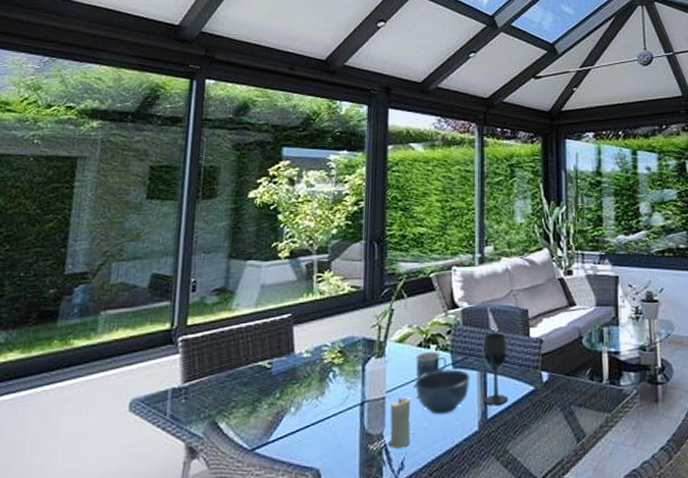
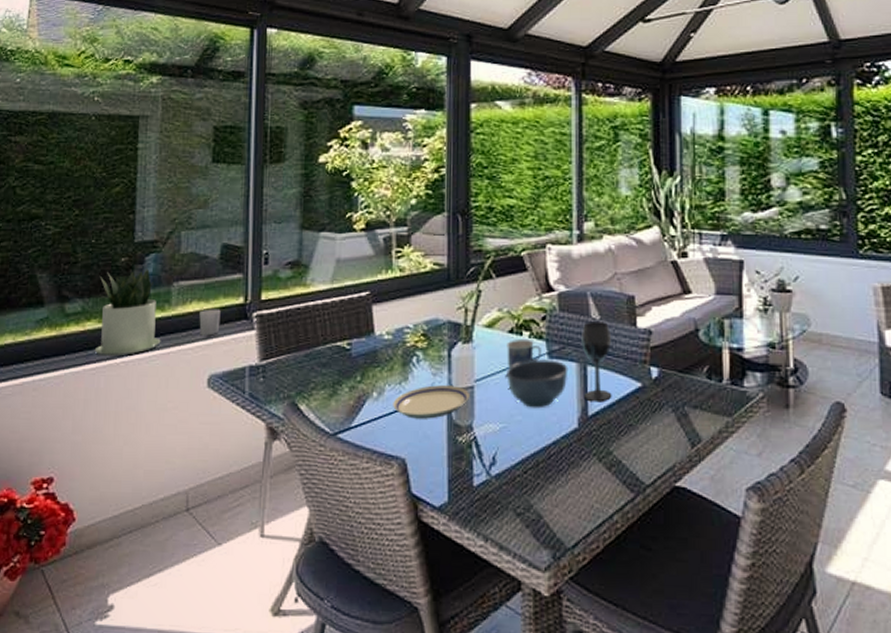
planter: none [14,299,85,386] -> present [94,269,161,357]
candle holder: none [124,335,147,361] -> present [199,309,221,336]
plate: none [309,397,381,431] -> present [393,385,469,419]
candle: present [389,396,411,448] -> none [479,387,503,442]

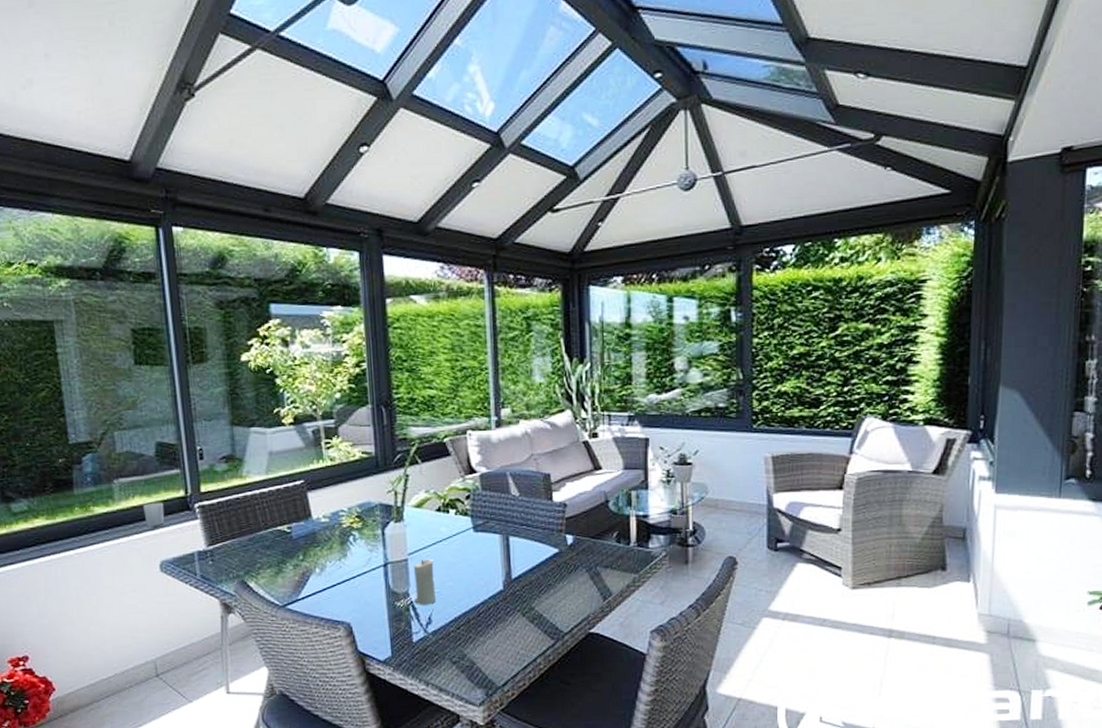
planter: present [94,269,161,357] -> none [40,468,110,550]
plate: present [393,385,469,419] -> none [335,559,404,589]
candle: none [479,387,503,442] -> present [413,558,437,605]
bowl: present [506,359,568,409] -> none [436,533,493,575]
cup: present [507,340,541,369] -> none [435,517,467,543]
wine glass: present [582,322,612,401] -> none [503,498,533,566]

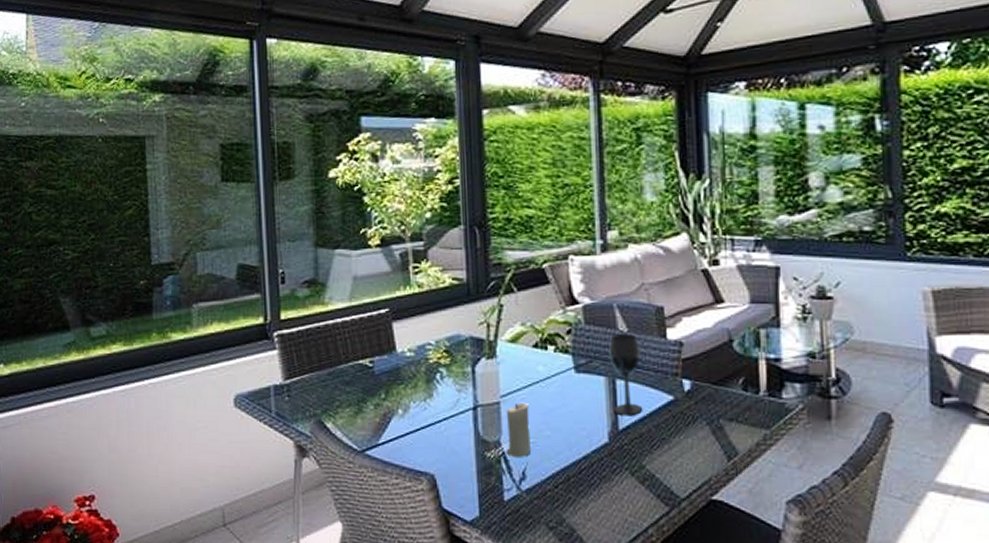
candle holder: present [143,502,165,527] -> none [221,329,242,356]
wine glass: none [503,498,533,566] -> present [609,334,643,415]

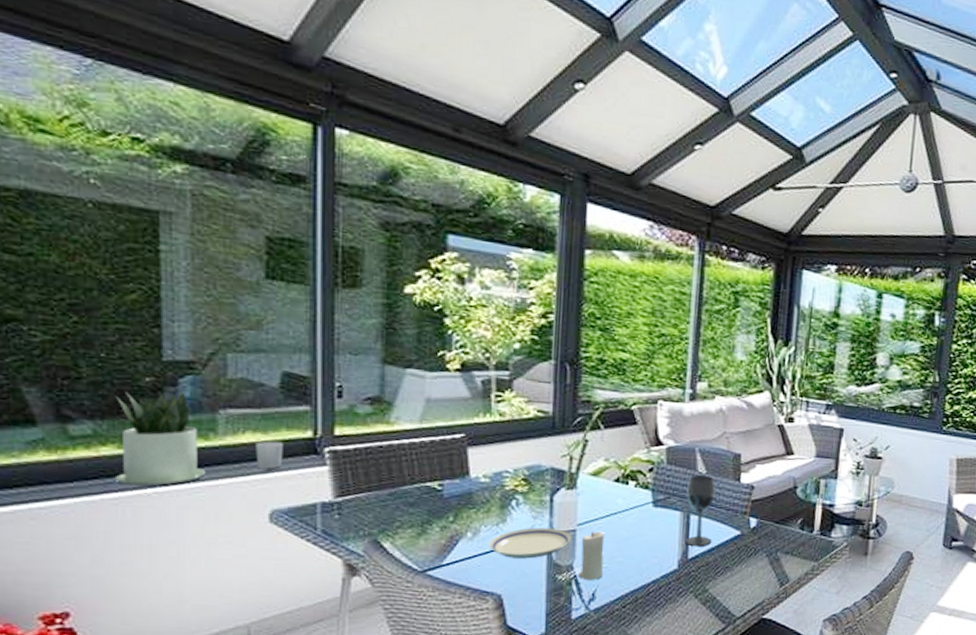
planter: none [120,291,186,378] -> present [114,392,206,486]
candle holder: none [221,329,242,356] -> present [256,441,283,470]
plate: none [419,401,496,435] -> present [489,527,571,559]

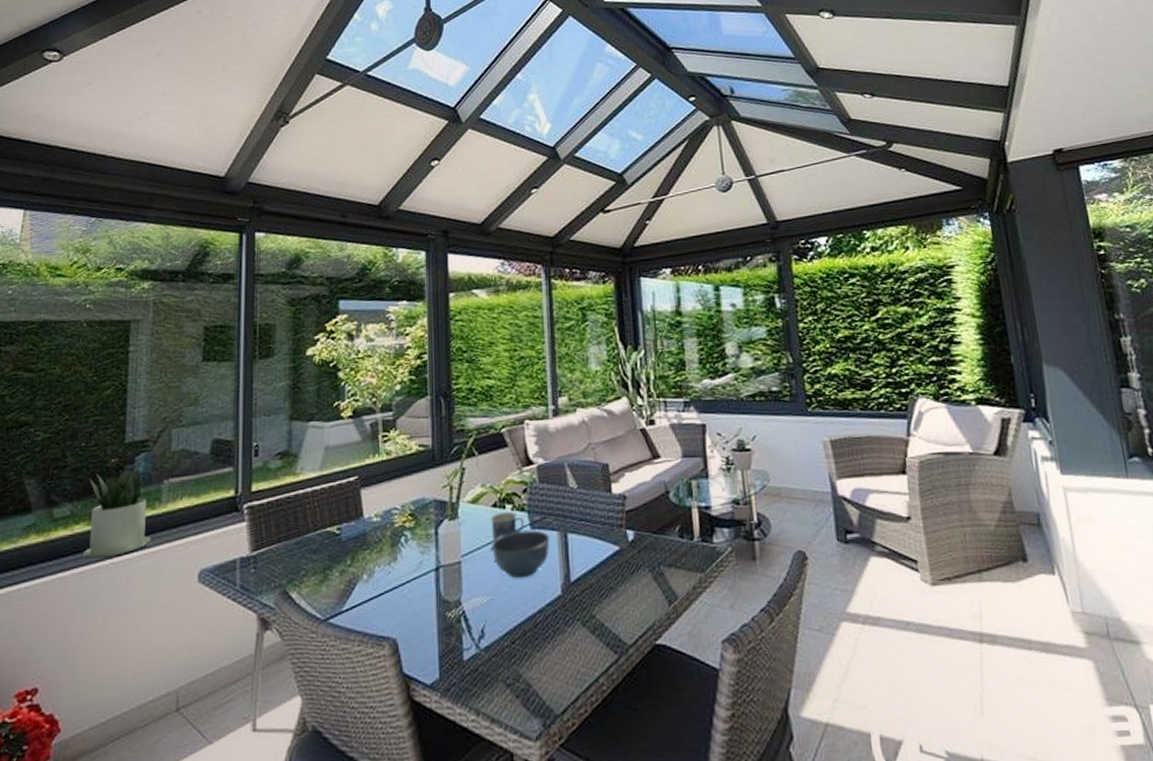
candle holder: present [256,441,283,470] -> none [190,503,211,531]
plate: present [489,527,571,559] -> none [383,562,457,598]
candle: present [579,531,605,580] -> none [466,560,491,615]
bowl: none [610,507,672,551] -> present [492,530,551,579]
cup: none [611,488,646,515] -> present [491,512,524,542]
wine glass: present [686,475,716,546] -> none [561,490,592,567]

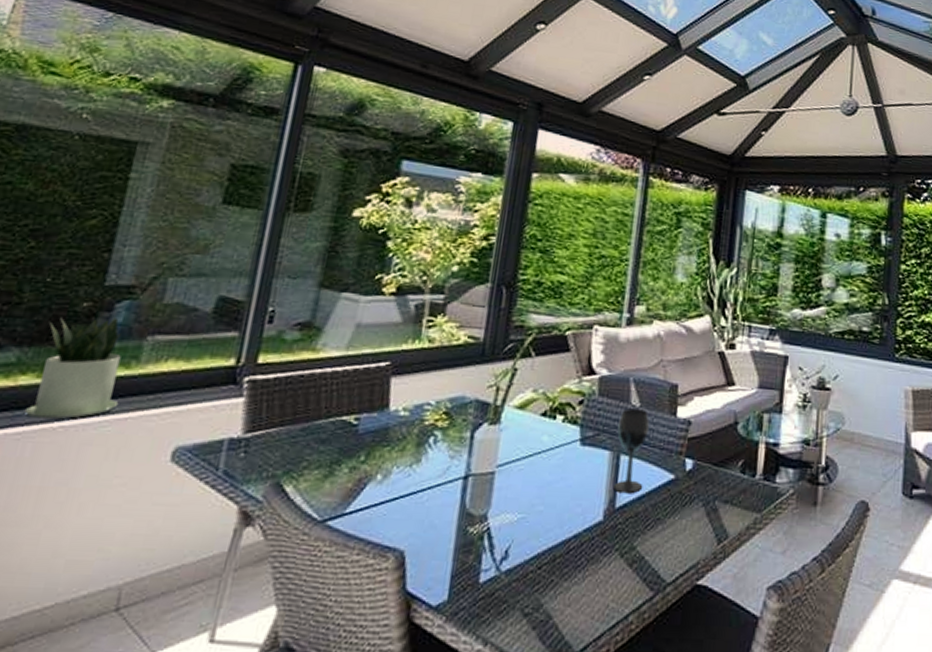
cup: present [491,512,524,542] -> none [535,423,574,455]
bowl: present [492,530,551,579] -> none [533,445,601,499]
wine glass: none [561,490,592,567] -> present [613,408,650,493]

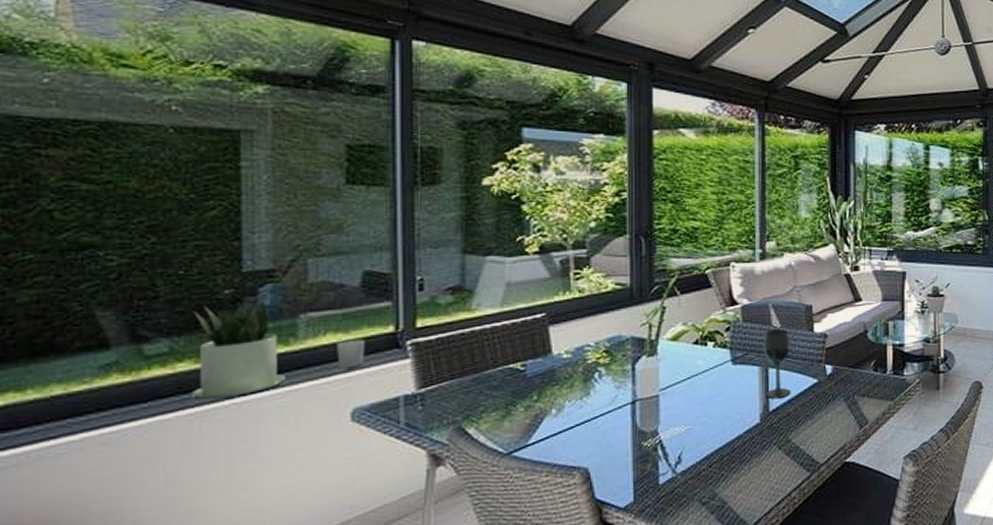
candle holder: none [171,369,204,401] -> present [337,339,365,368]

